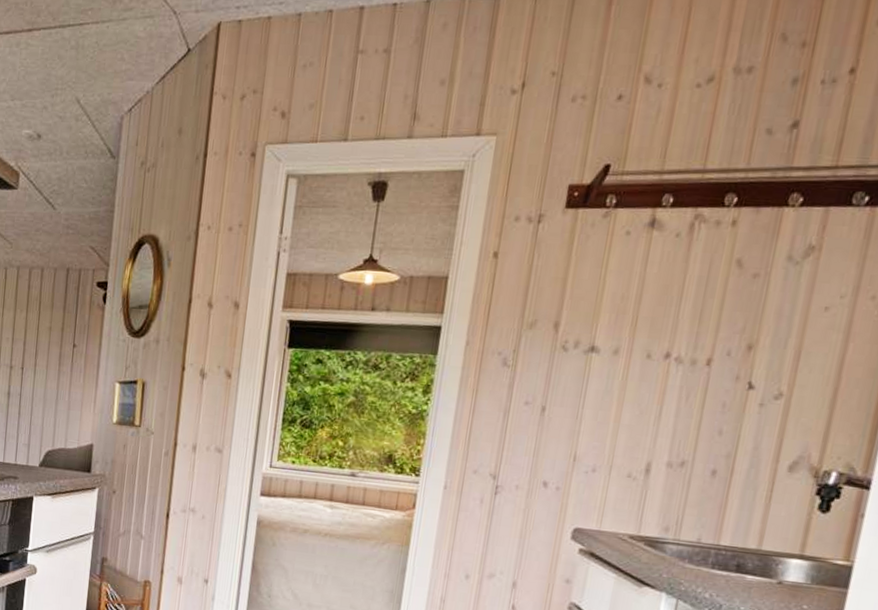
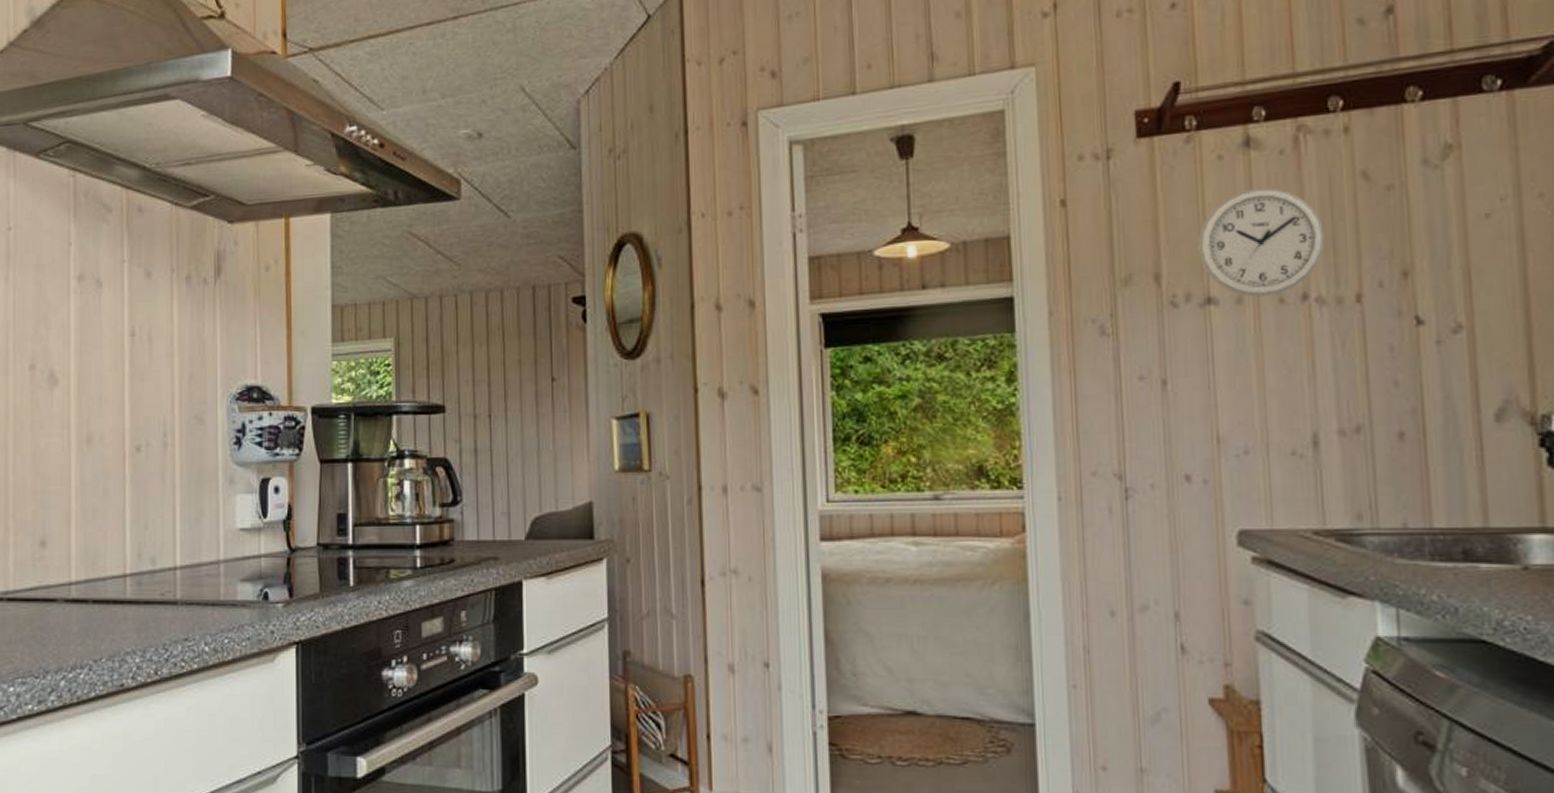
wall clock: none [592,262,696,352] -> present [1197,187,1325,297]

